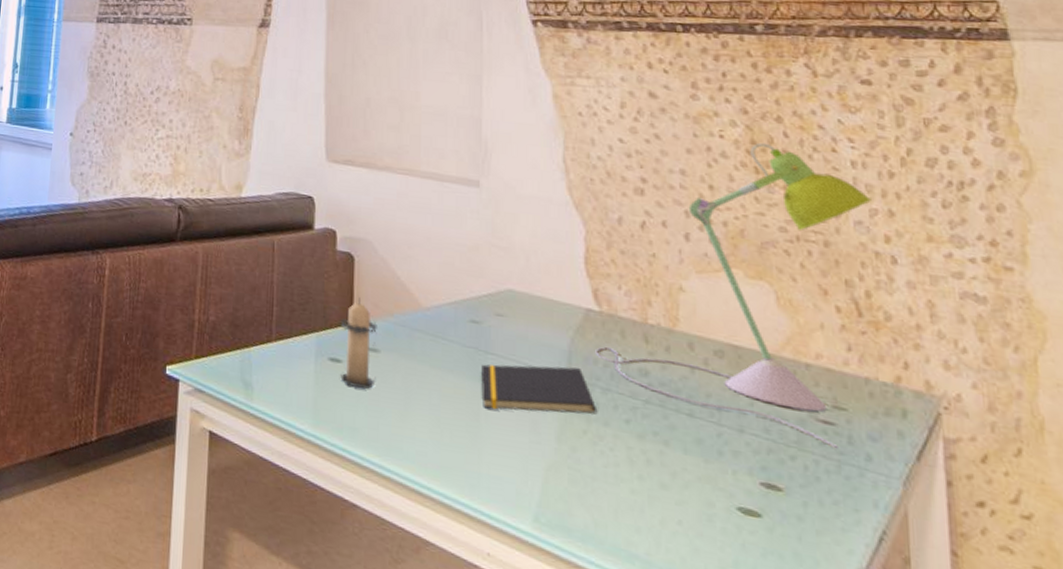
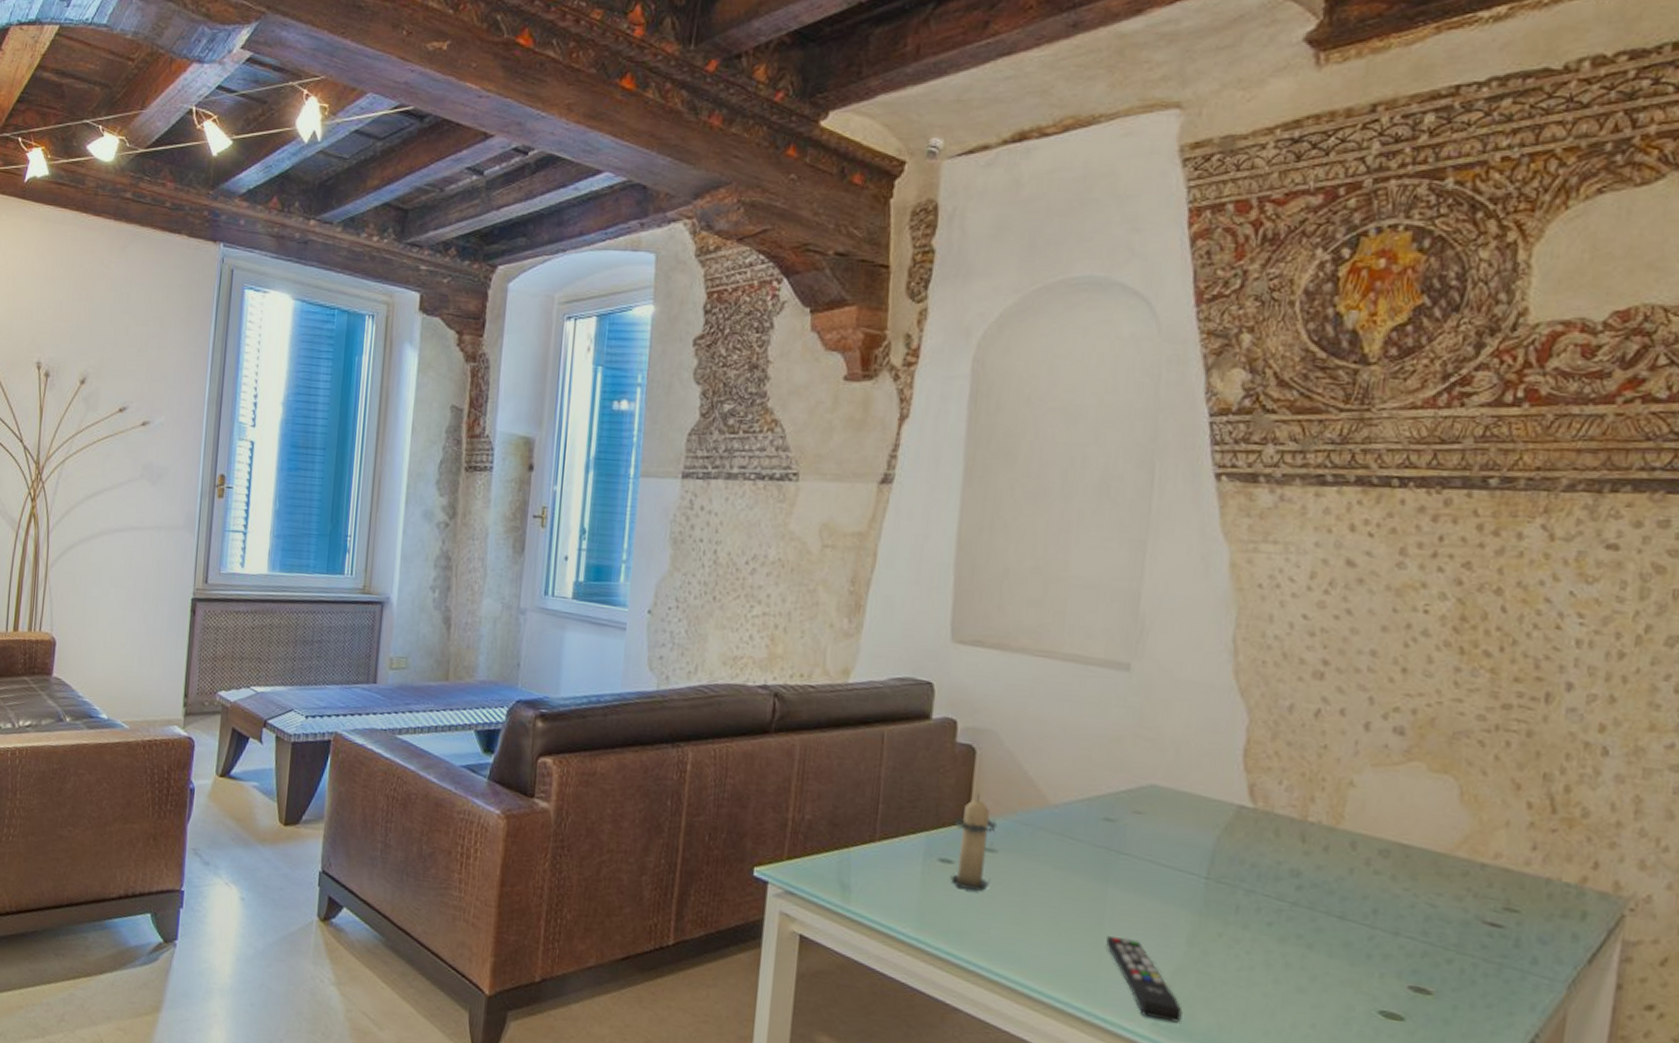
notepad: present [481,364,598,414] -> none [1107,864,1238,917]
remote control: none [484,433,560,520] -> present [1106,936,1182,1023]
desk lamp: present [595,142,871,449] -> none [1243,618,1592,952]

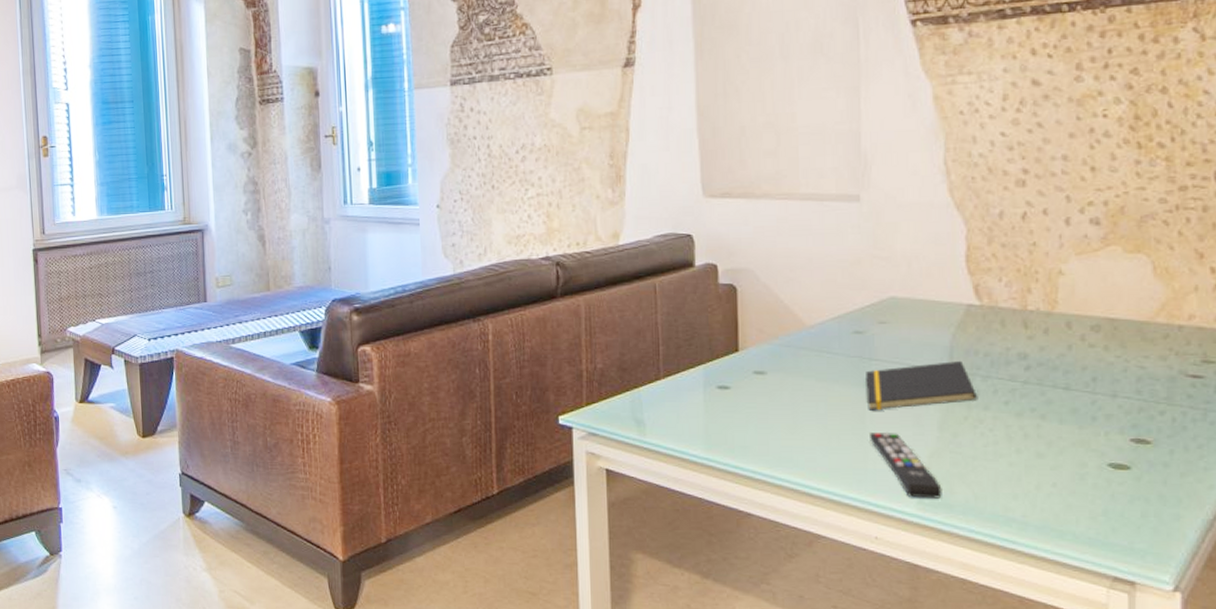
candle: present [950,794,997,891] -> none [727,326,764,409]
notepad: none [1107,864,1238,917] -> present [866,361,978,411]

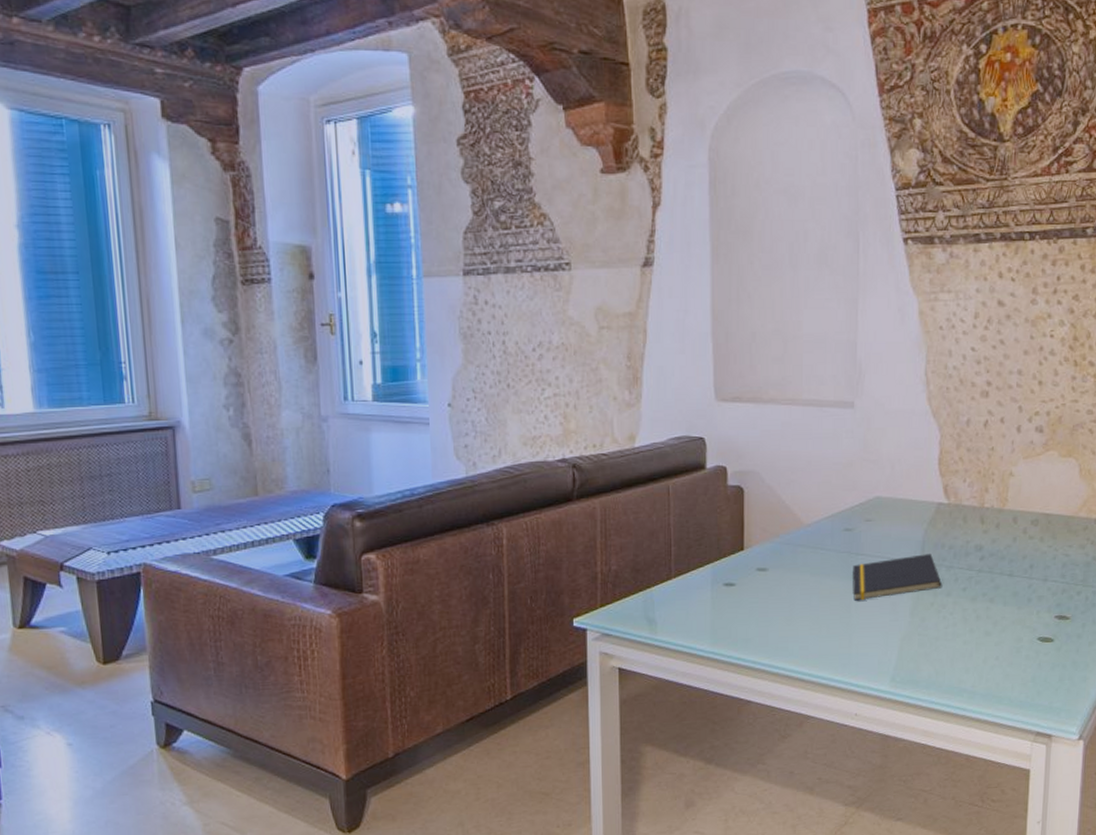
remote control: present [870,433,942,499] -> none [854,620,911,677]

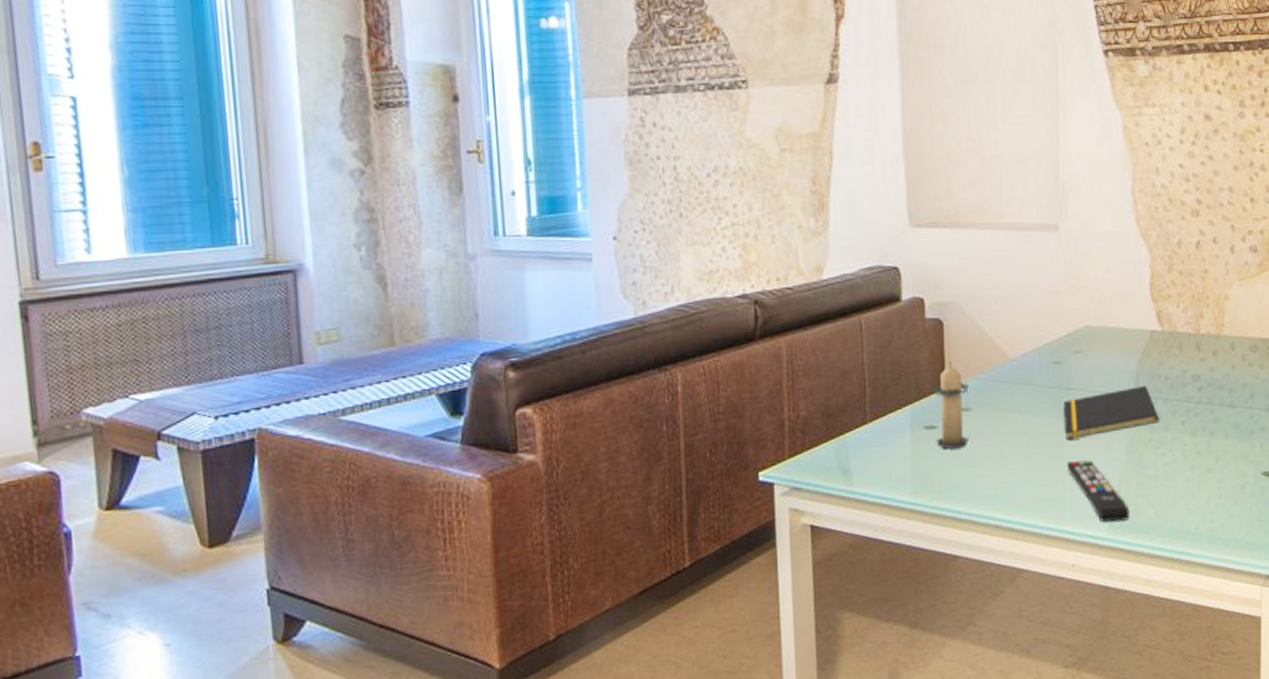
candle: none [733,525,765,604] -> present [933,361,970,449]
remote control: none [854,620,911,677] -> present [1067,460,1130,522]

